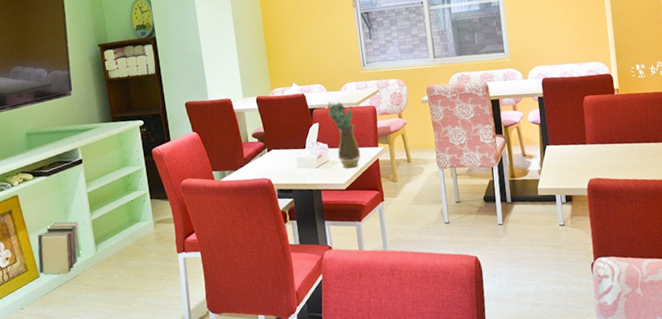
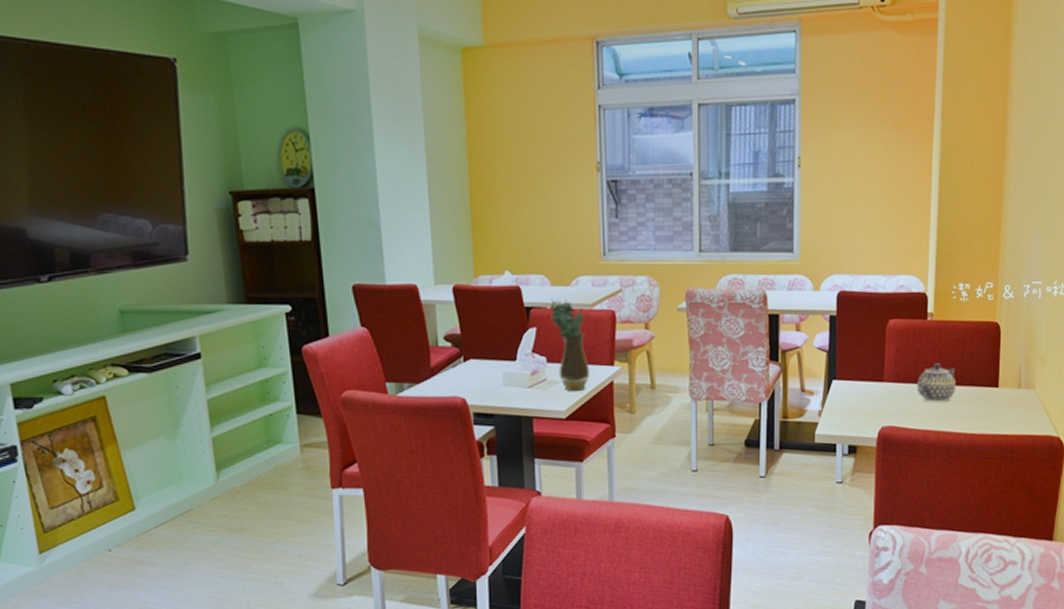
books: present [37,222,82,275] -> none [133,437,196,508]
teapot: none [613,126,646,158] -> present [916,363,957,403]

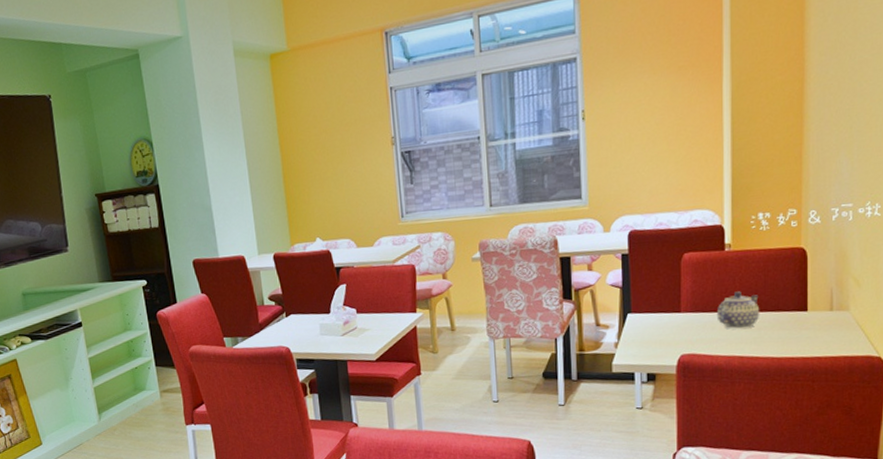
vase: present [549,298,590,391] -> none [356,258,395,337]

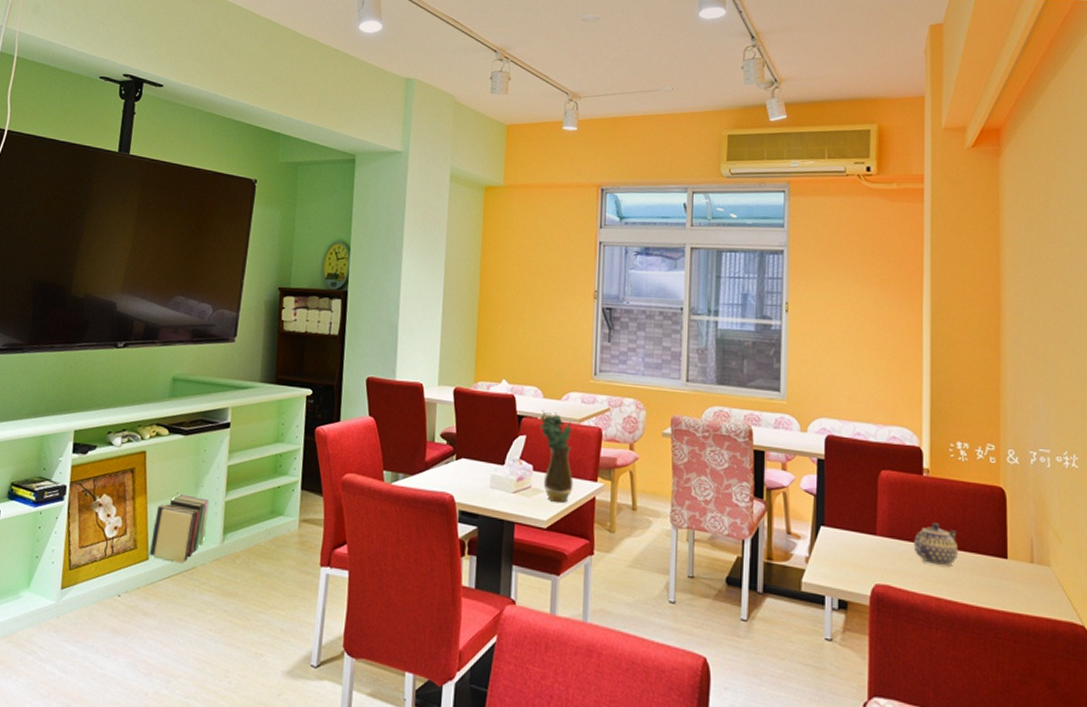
books: none [38,388,84,443] -> present [150,494,209,563]
vase: none [356,258,395,337] -> present [539,410,574,503]

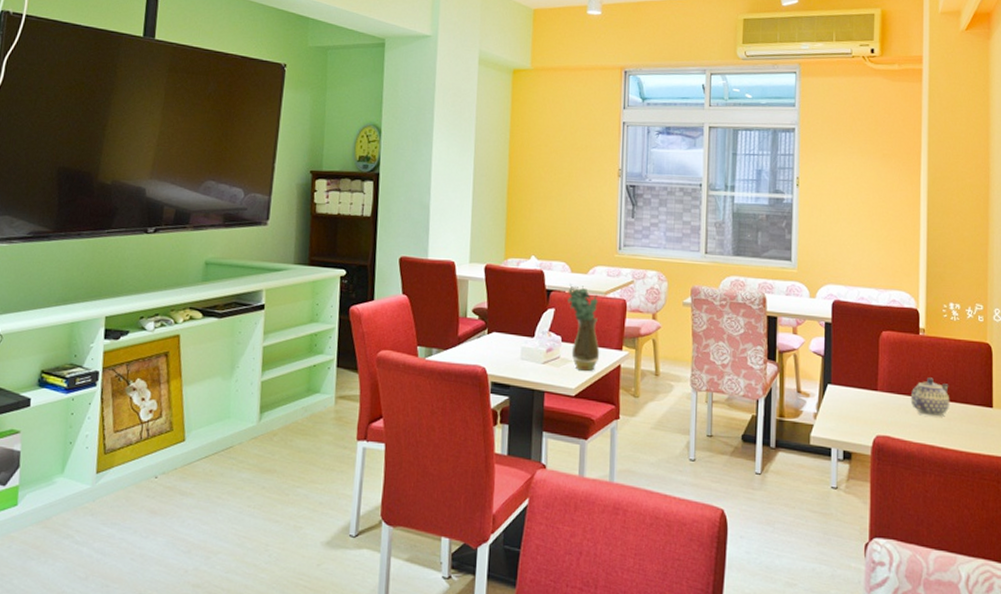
books: present [150,494,209,563] -> none [186,376,245,443]

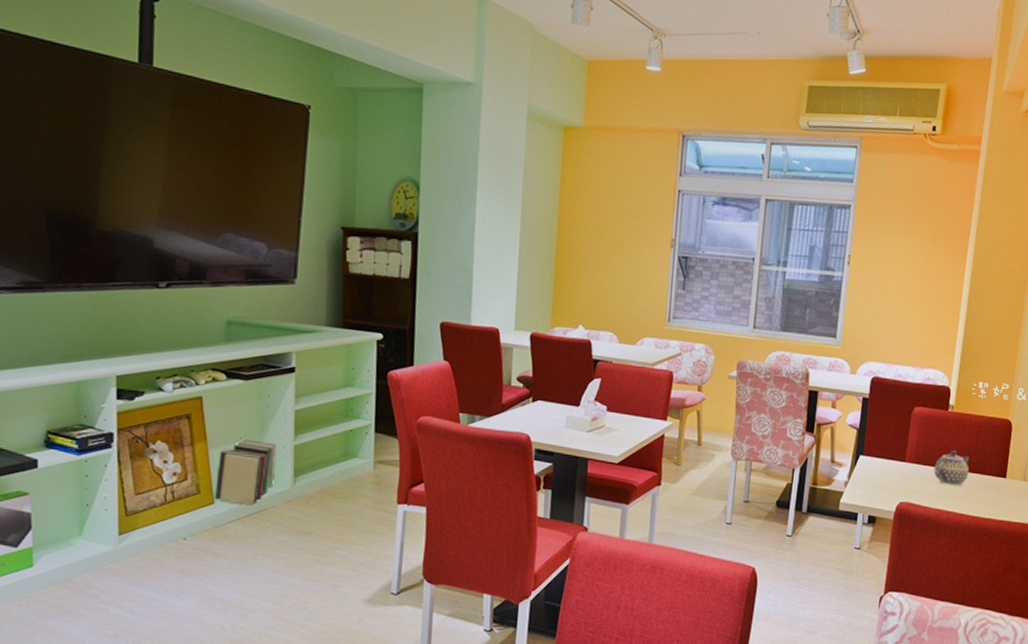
books: none [186,376,245,443] -> present [215,439,276,506]
vase: present [567,284,600,371] -> none [614,354,645,440]

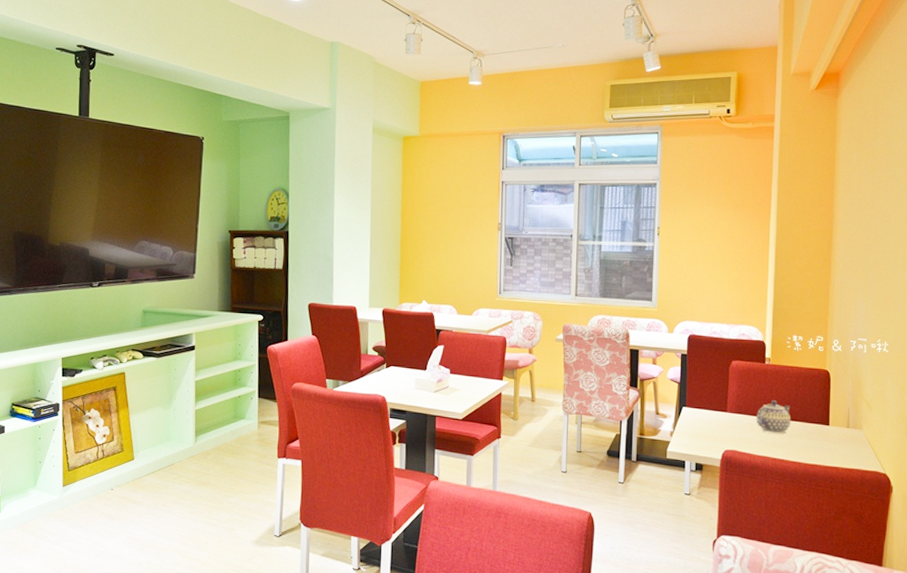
books: present [215,439,276,506] -> none [135,406,181,461]

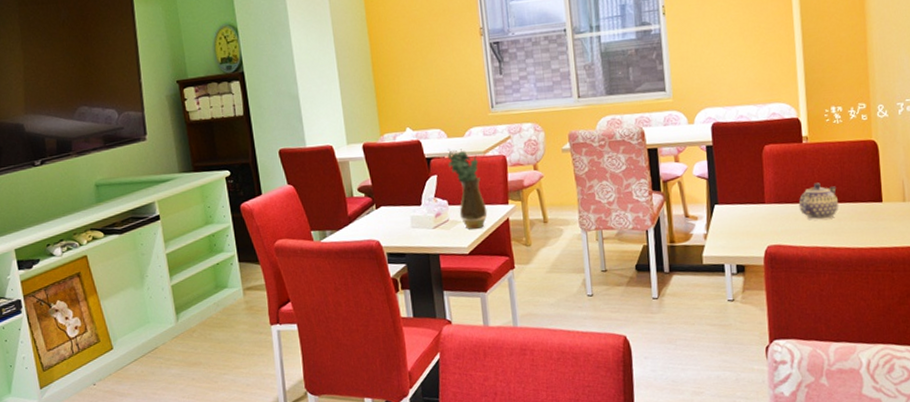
vase: none [455,324,484,398] -> present [447,149,488,229]

